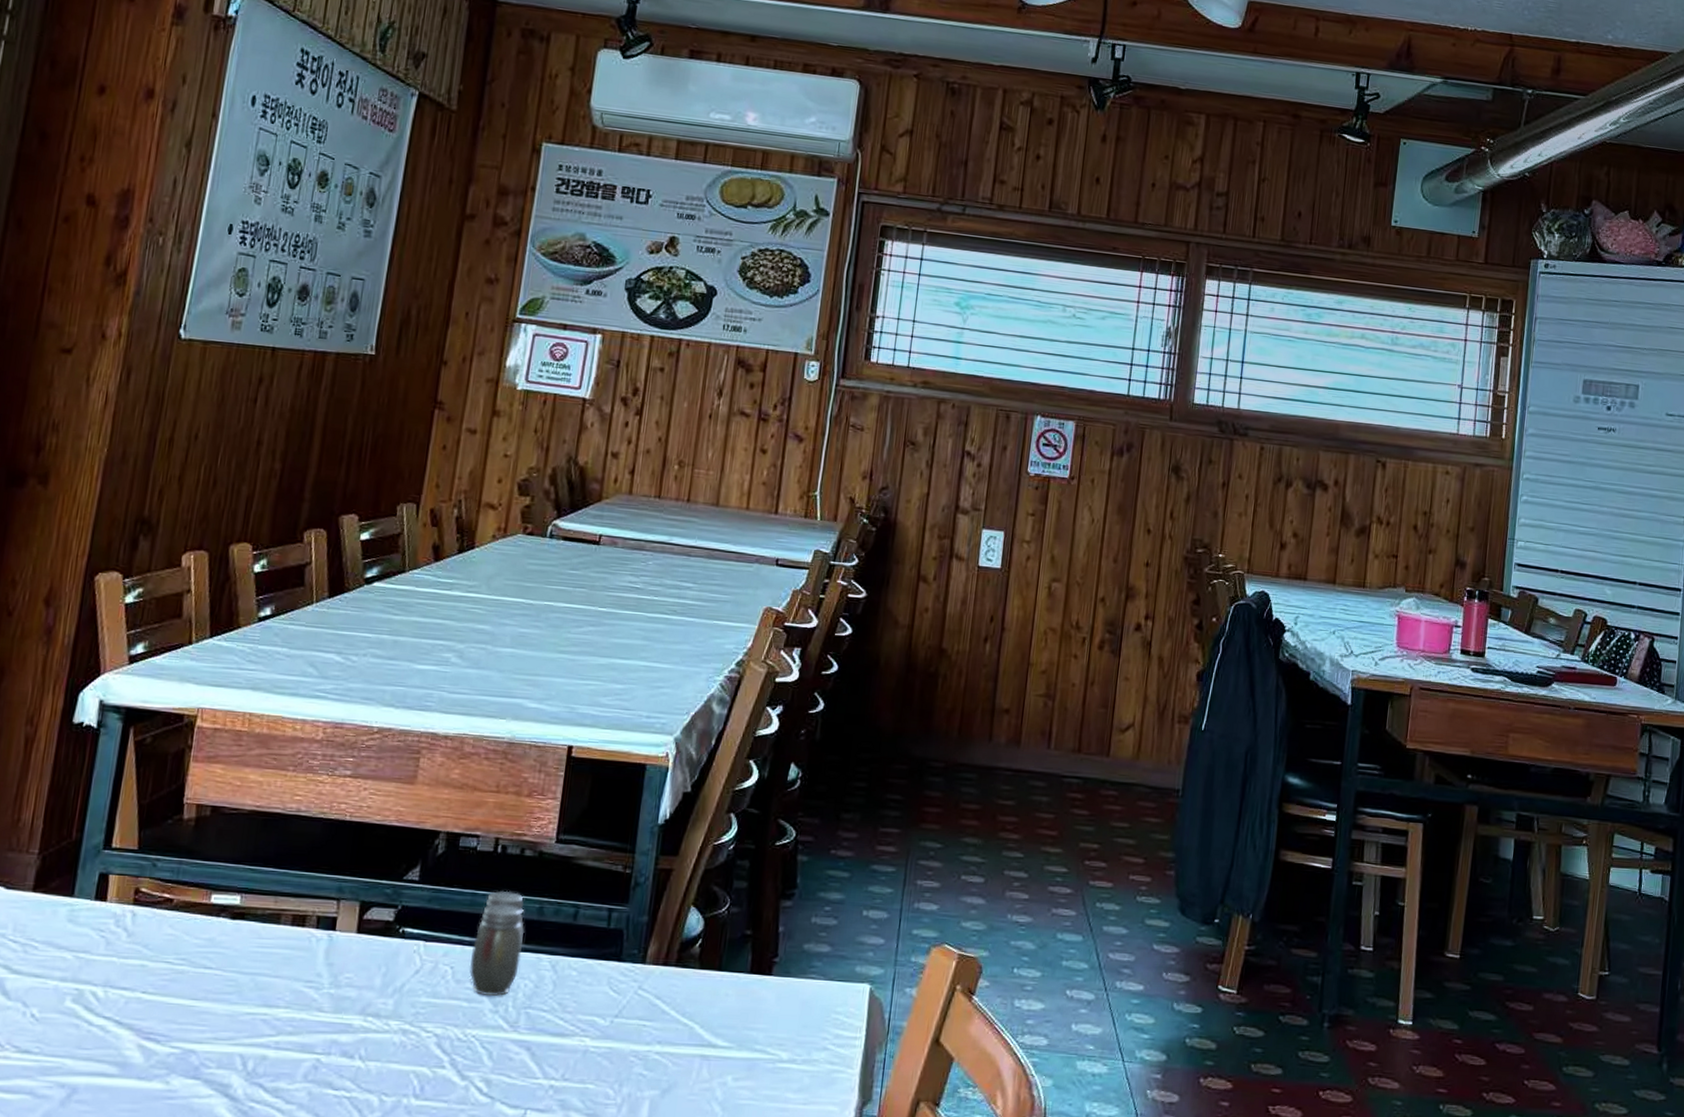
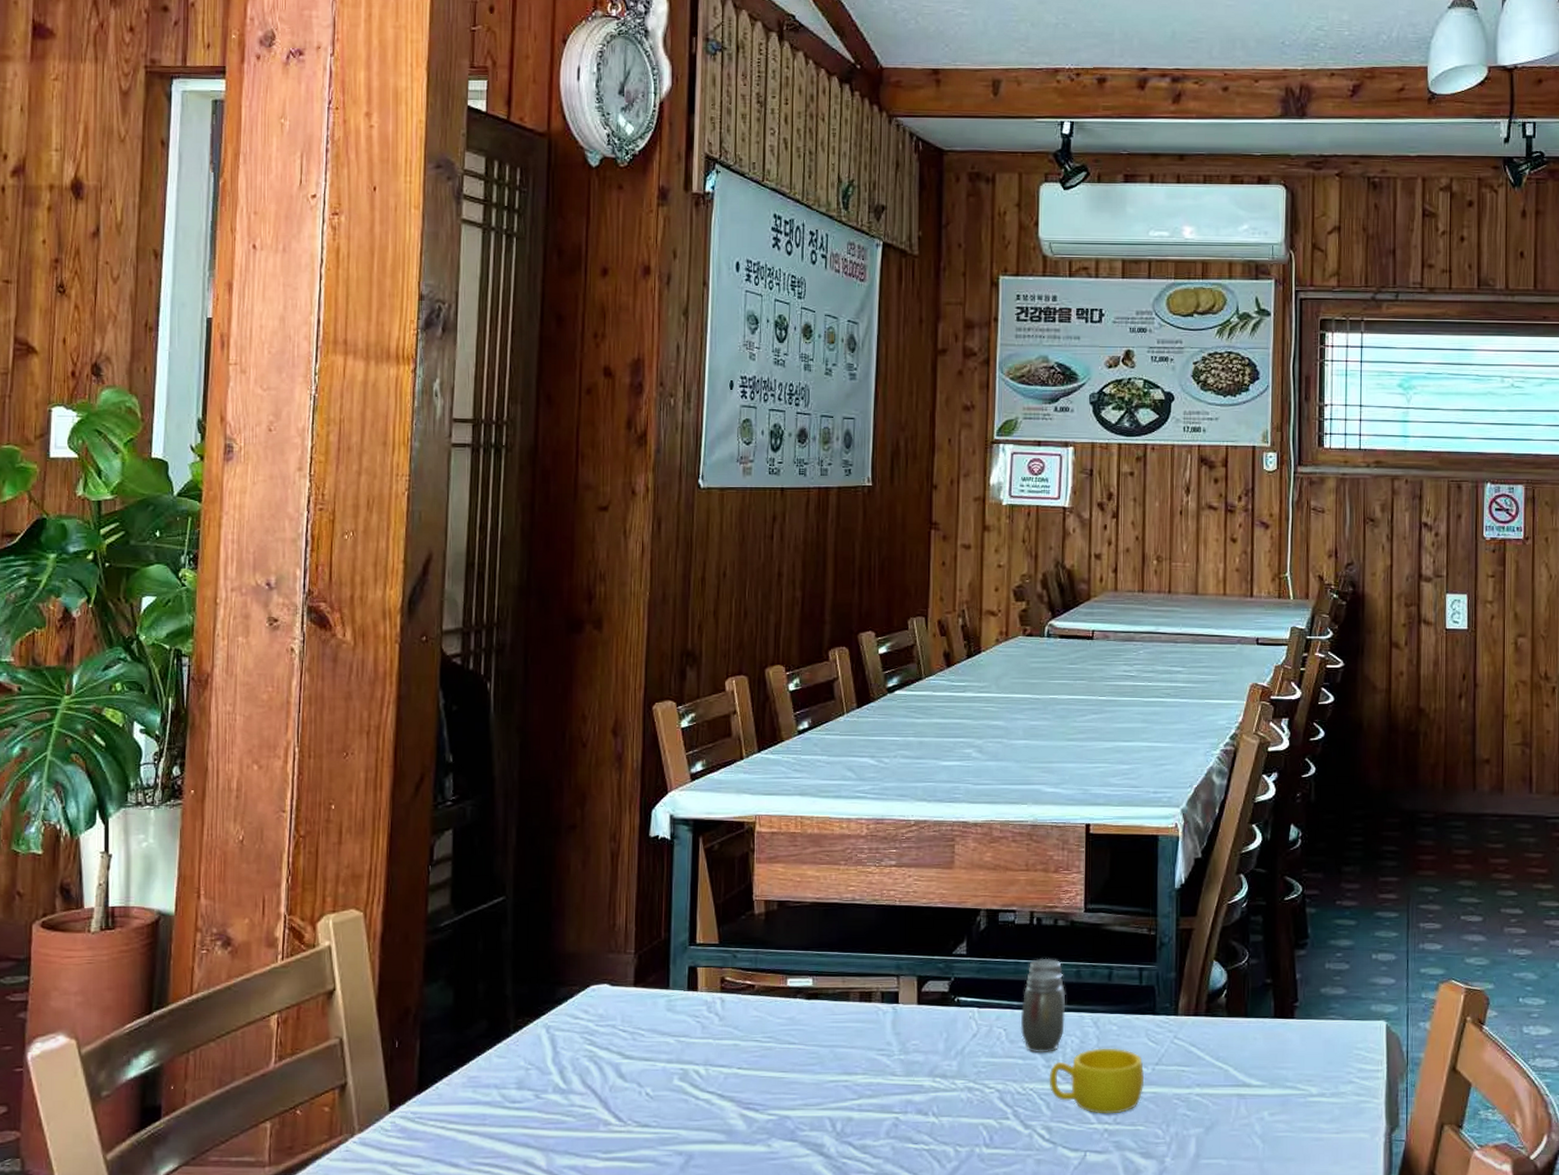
cup: none [494,995,601,1069] -> present [1049,1048,1144,1114]

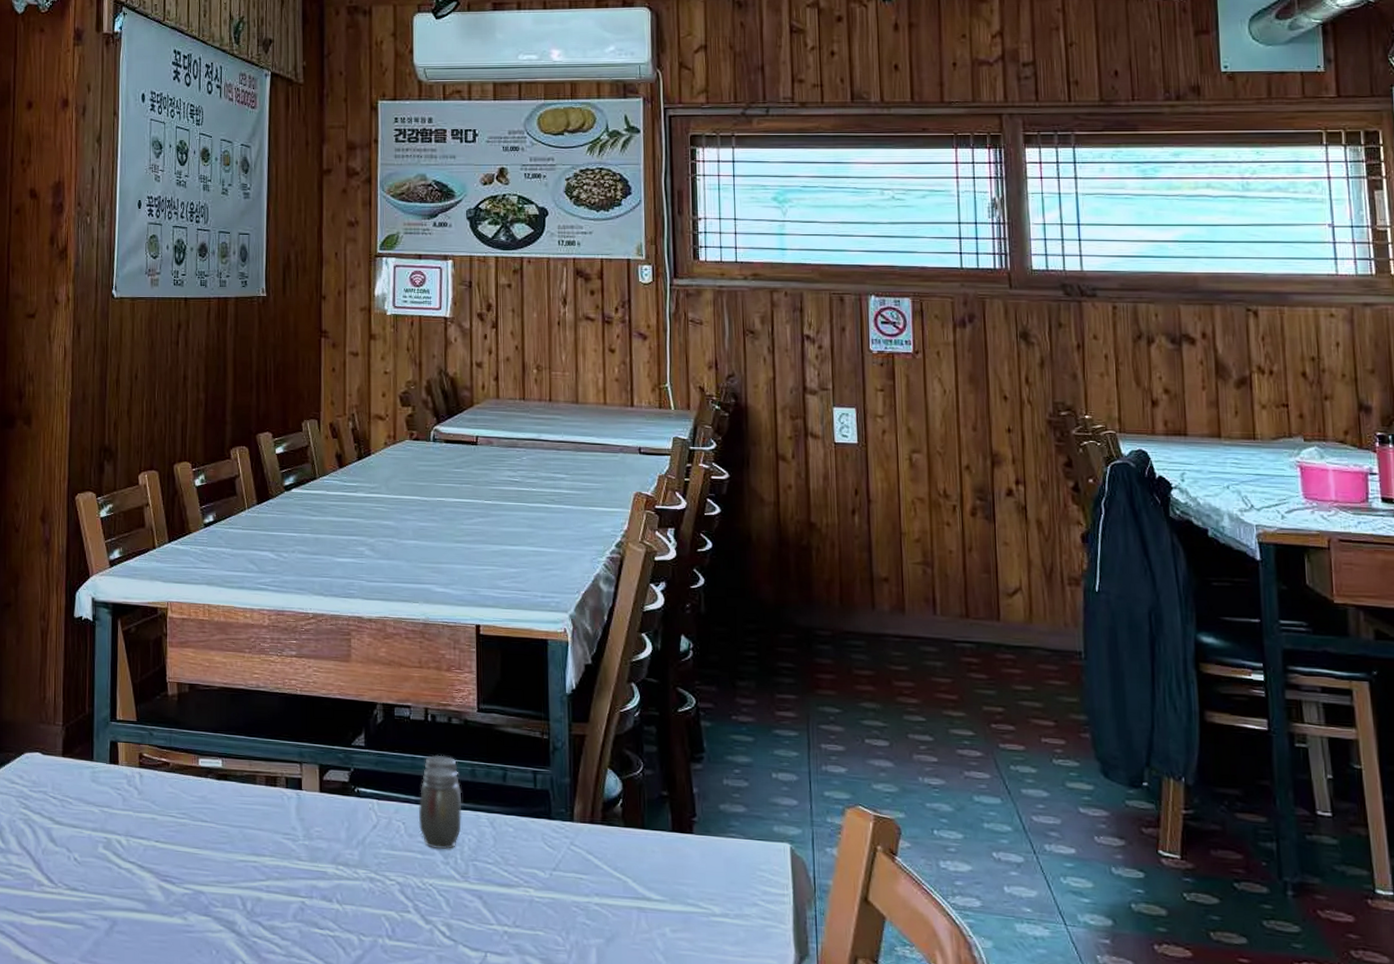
cup: present [1049,1048,1144,1114] -> none [448,849,542,917]

